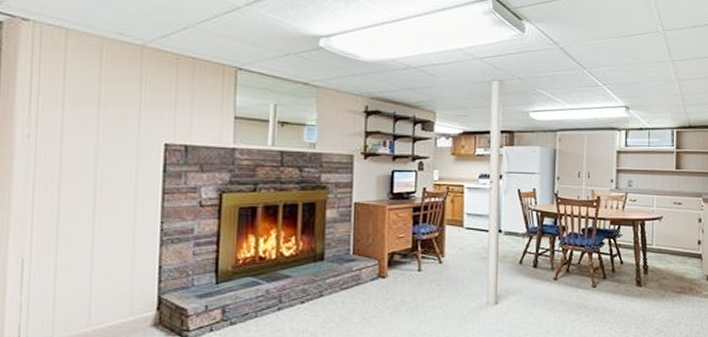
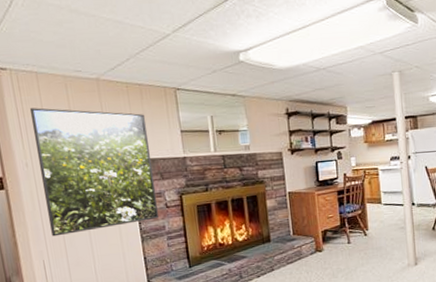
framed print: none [42,69,194,229] -> present [29,107,159,237]

